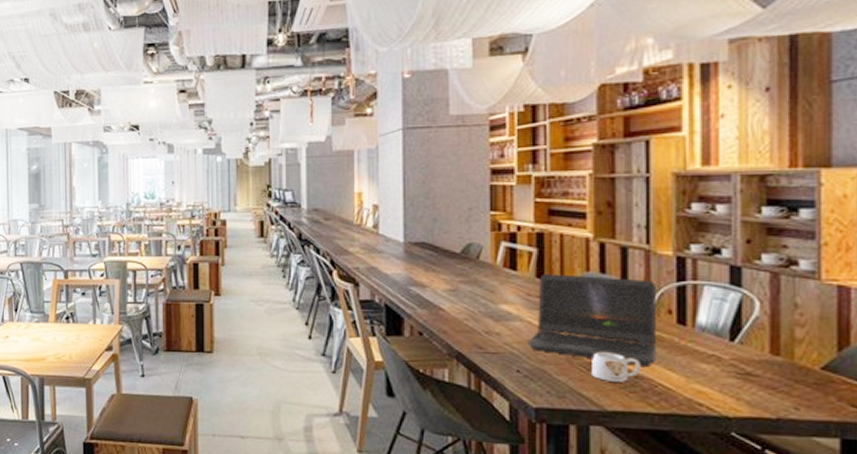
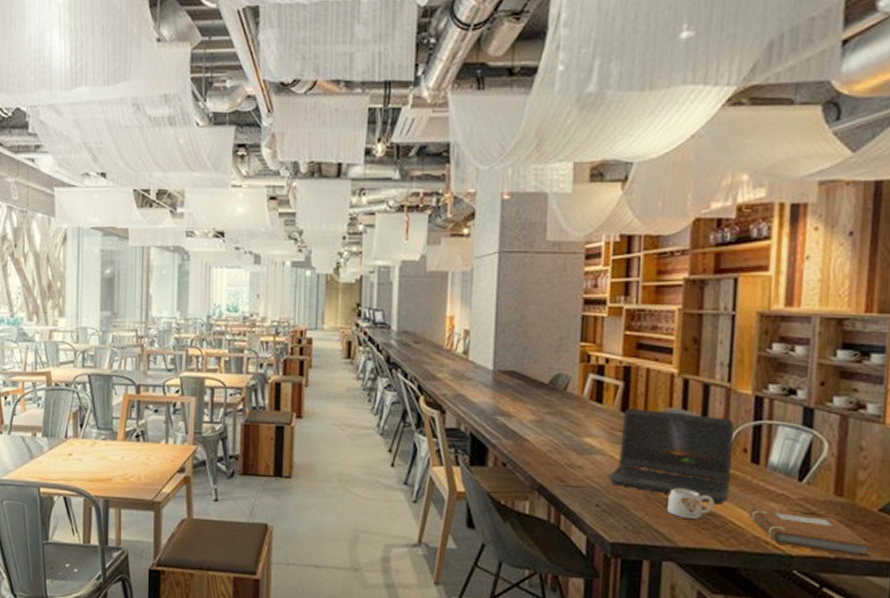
notebook: none [678,369,817,419] -> present [748,508,873,559]

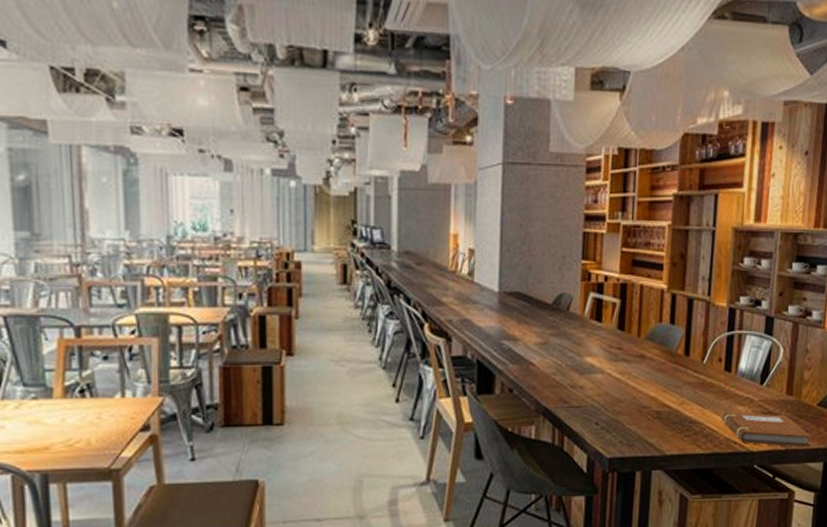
laptop computer: present [608,408,735,504] -> none [607,325,713,411]
mug: present [667,488,714,519] -> none [657,400,695,428]

